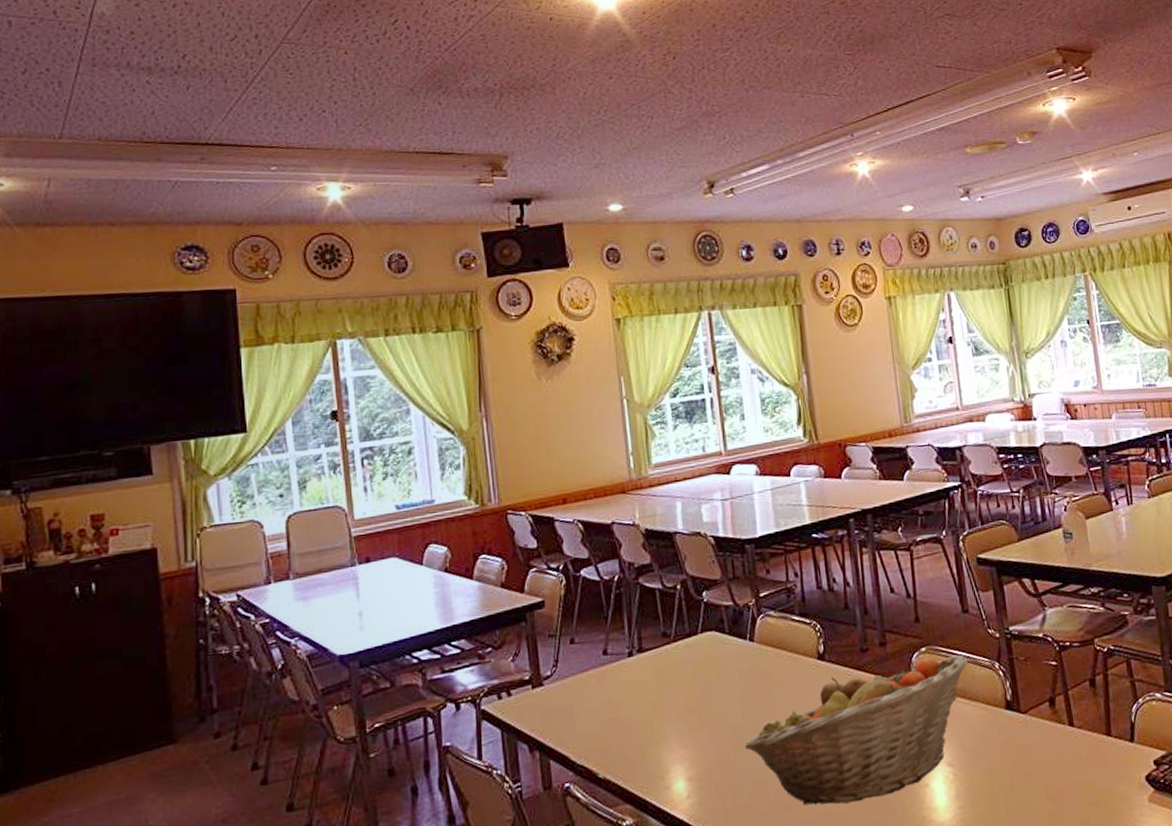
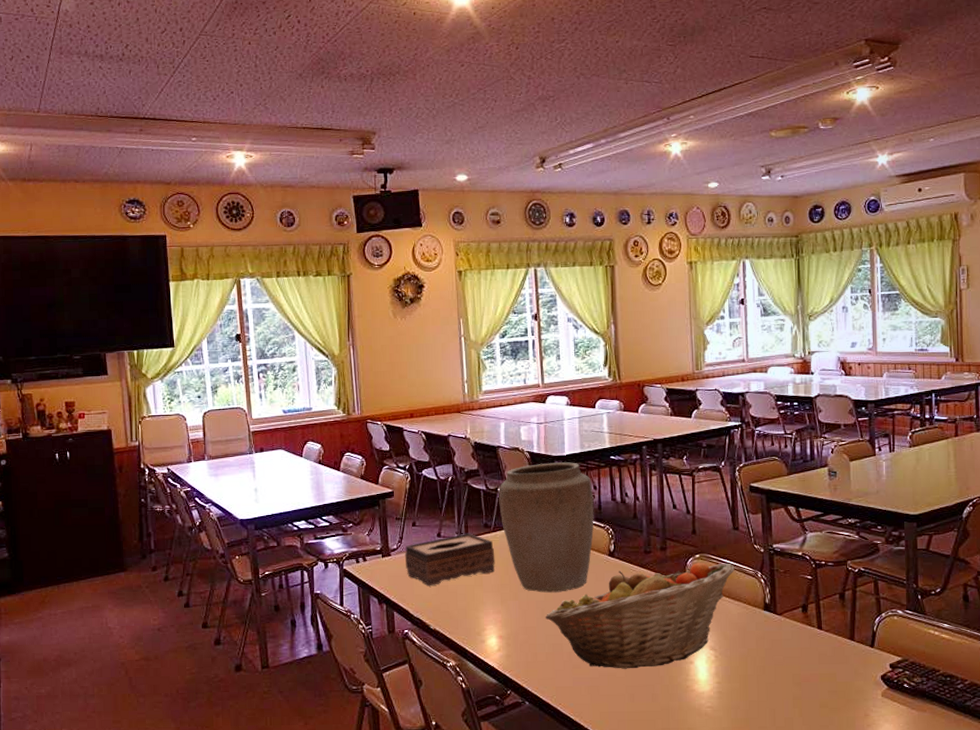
tissue box: none [561,646,679,722] -> present [404,533,495,587]
vase: none [678,545,798,715] -> present [499,462,594,593]

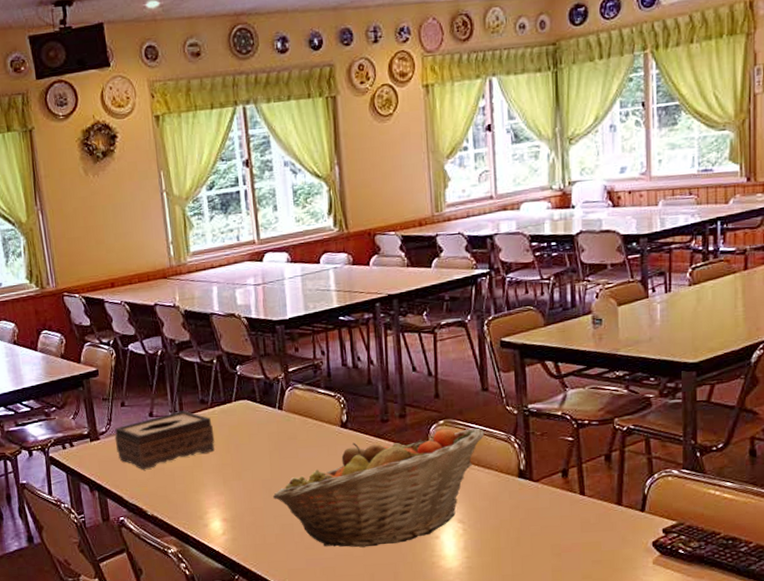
vase: present [499,462,594,593] -> none [214,326,323,471]

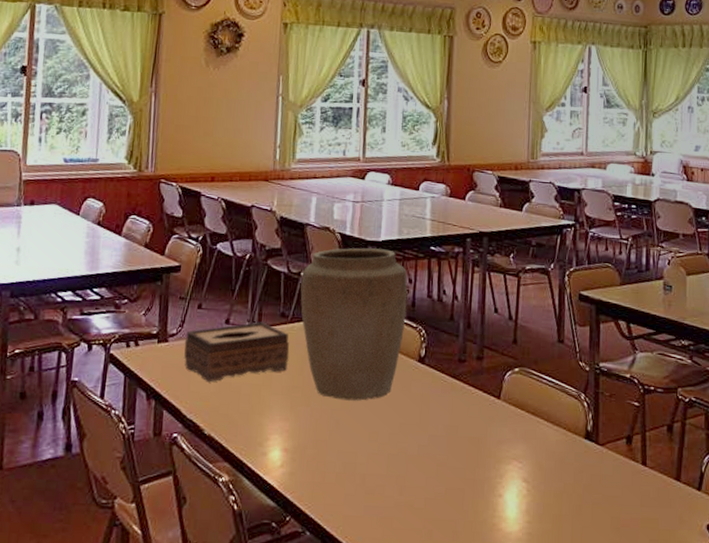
vase: none [214,326,323,471] -> present [300,248,408,401]
fruit basket: present [272,428,485,548] -> none [339,377,557,499]

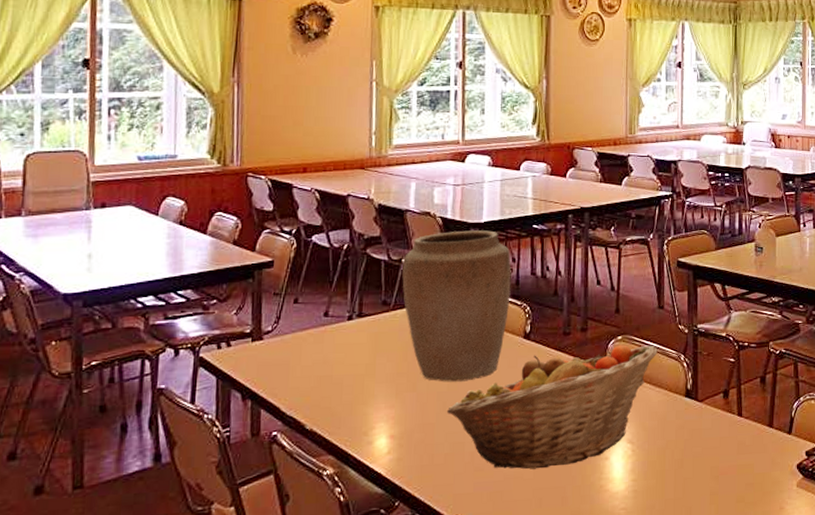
tissue box: present [184,322,290,383] -> none [280,311,393,377]
fruit basket: none [339,377,557,499] -> present [446,345,658,470]

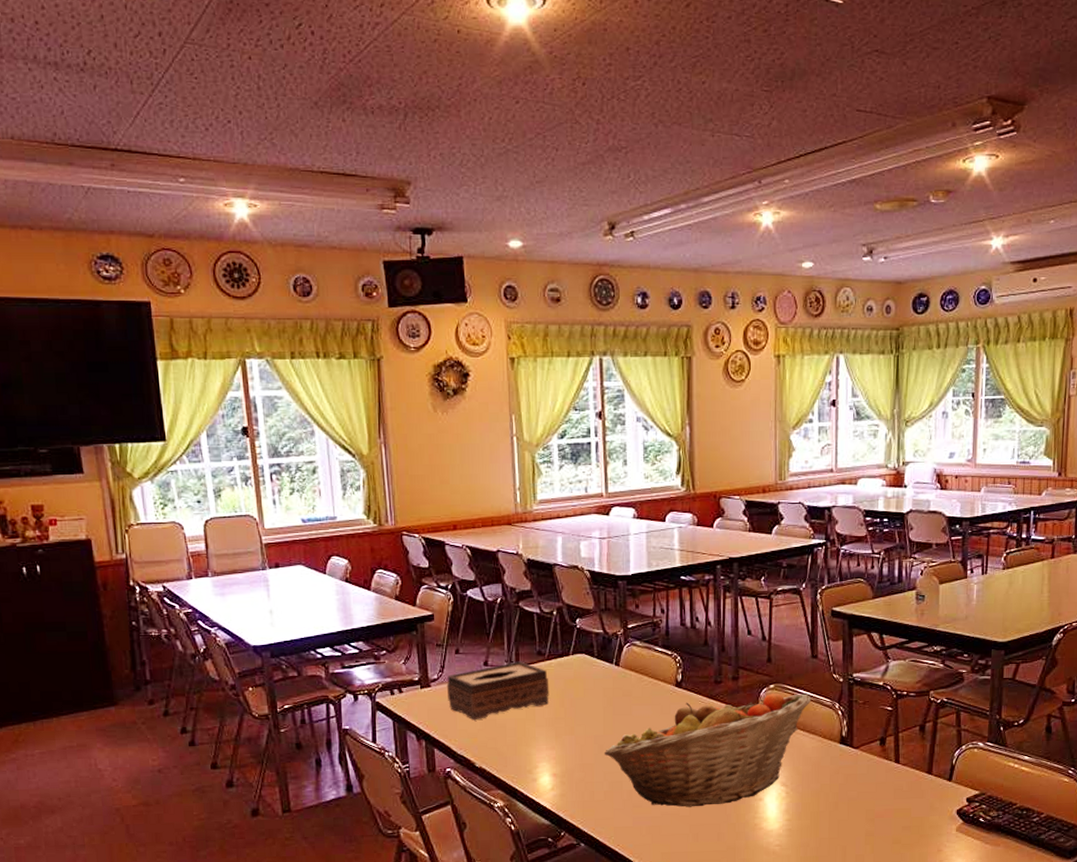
tissue box: none [280,311,393,377] -> present [446,661,550,721]
vase: present [402,230,512,382] -> none [554,582,661,727]

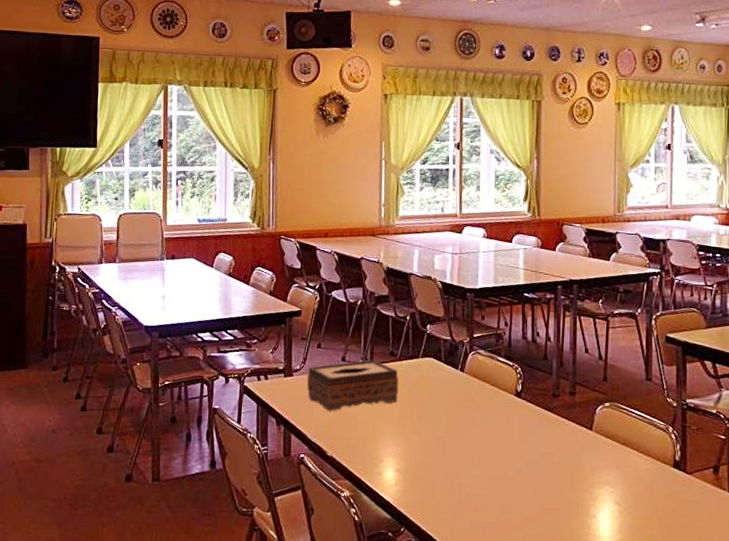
fruit basket: present [604,693,812,807] -> none [445,411,646,517]

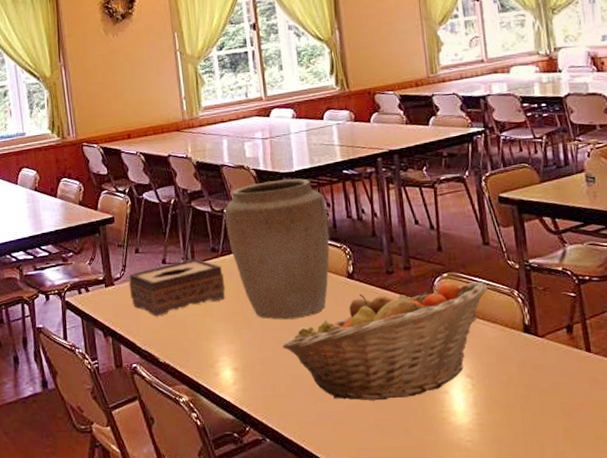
vase: none [407,294,504,430] -> present [225,178,330,320]
fruit basket: none [445,411,646,517] -> present [282,281,488,401]

